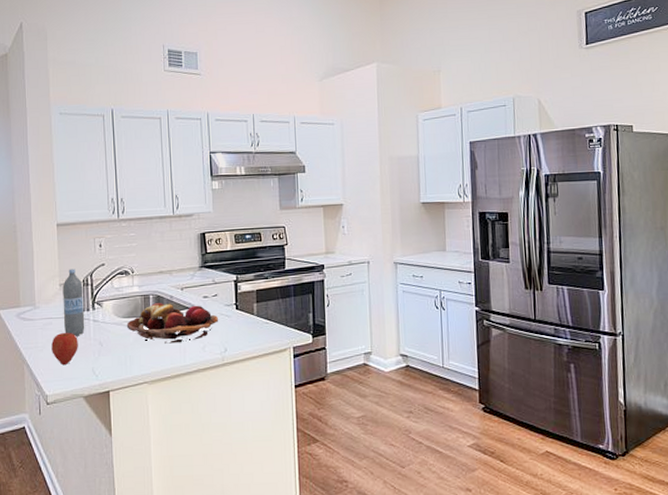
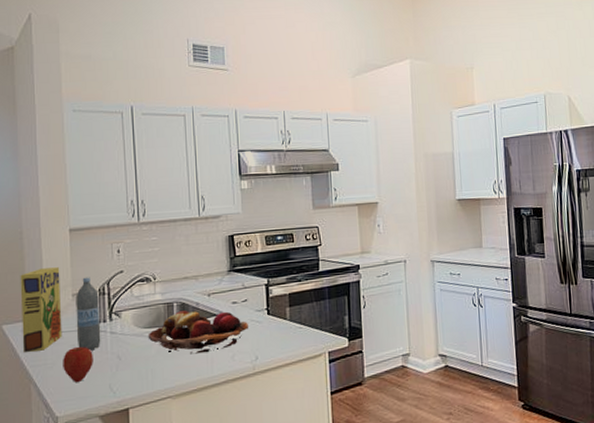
cereal box: none [14,259,51,336] -> present [20,267,62,353]

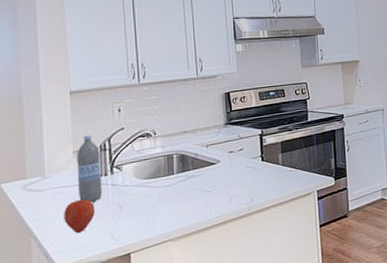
cereal box: present [20,267,62,353] -> none [19,127,63,209]
fruit basket: present [148,311,248,354] -> none [148,160,244,200]

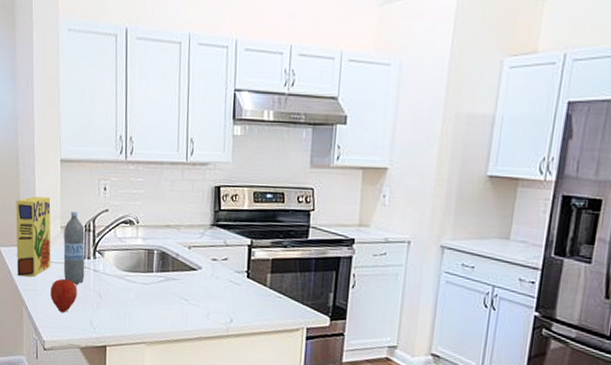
cereal box: none [19,127,63,209] -> present [16,196,51,277]

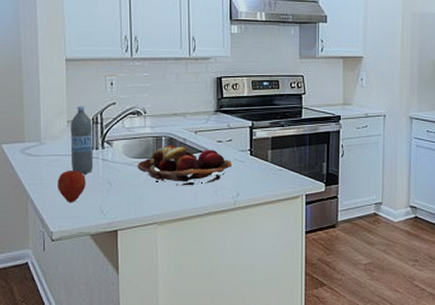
cereal box: present [16,196,51,277] -> none [19,94,58,172]
fruit basket: none [127,259,226,307] -> present [137,145,231,186]

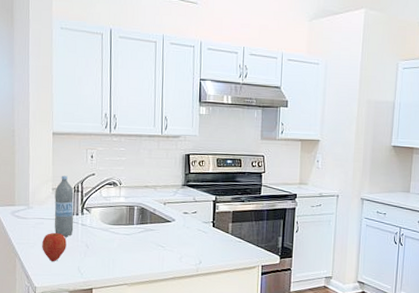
fruit basket: present [137,145,231,186] -> none [111,214,196,252]

